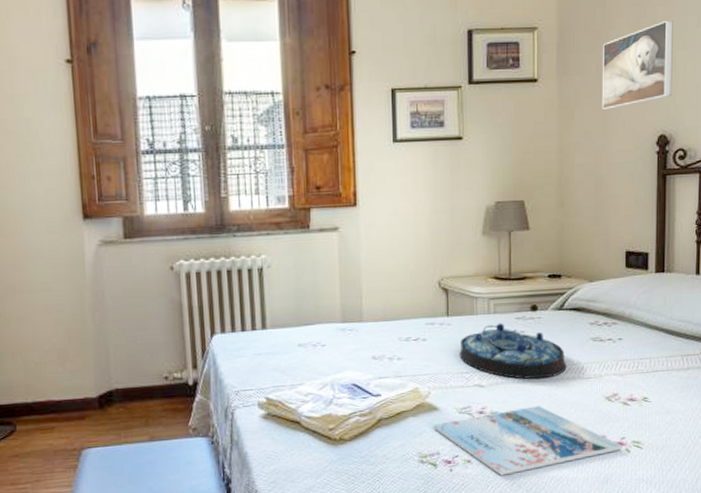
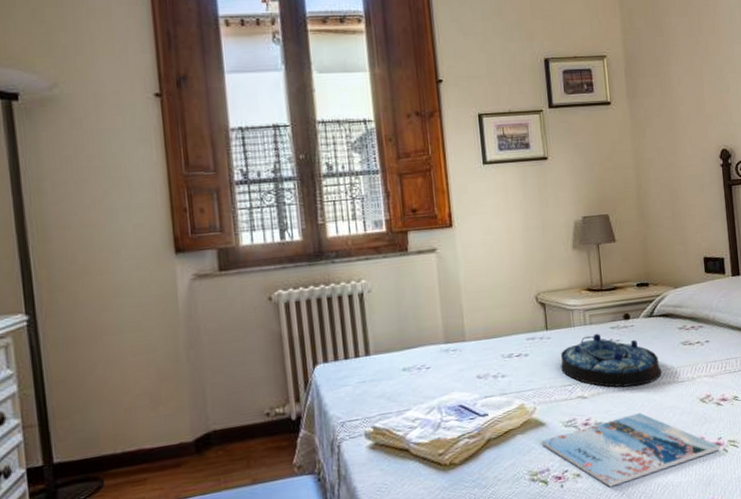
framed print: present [601,20,673,109] -> none [665,47,729,128]

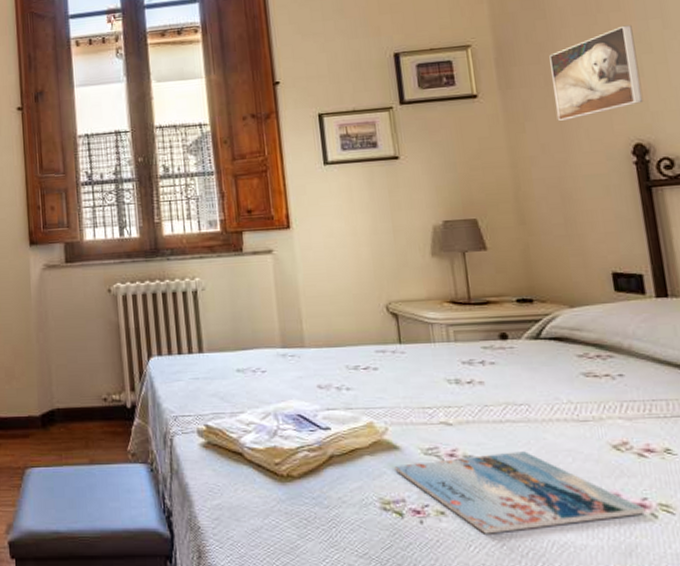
serving tray: present [561,333,662,388] -> none [418,352,555,420]
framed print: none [665,47,729,128] -> present [549,24,644,121]

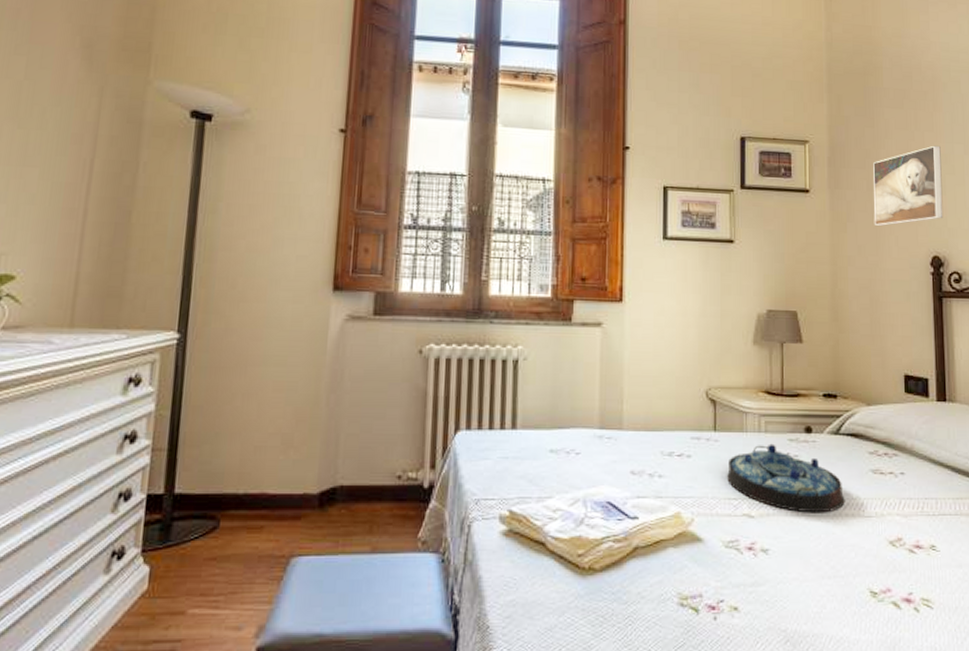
magazine: present [394,451,646,534] -> none [696,546,910,630]
serving tray: none [418,352,555,420] -> present [727,443,845,513]

